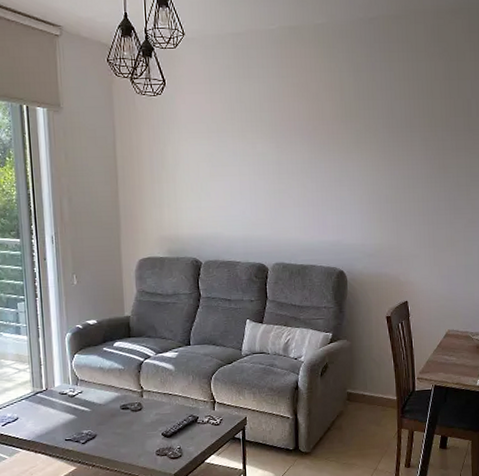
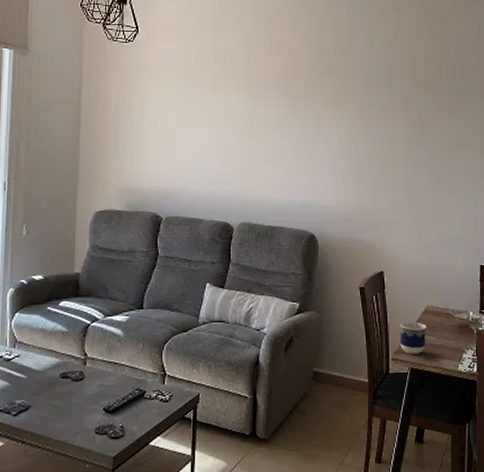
cup: none [424,344,448,373] -> present [400,322,427,354]

